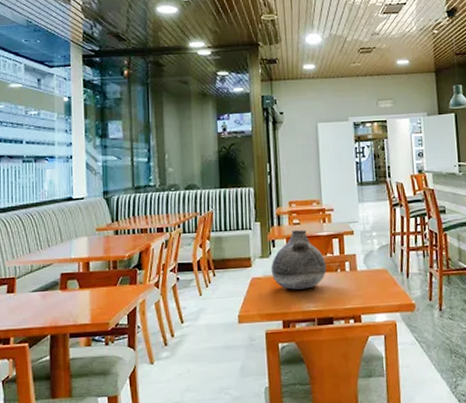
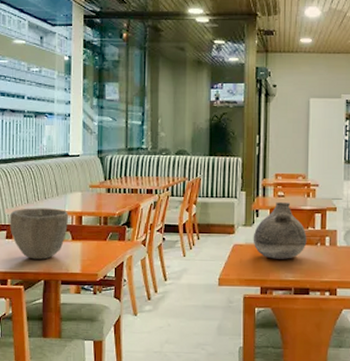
bowl: none [11,256,75,313] -> present [10,208,69,260]

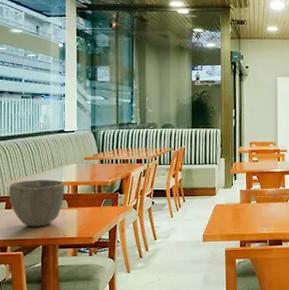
vase: present [253,201,307,259] -> none [232,165,279,216]

